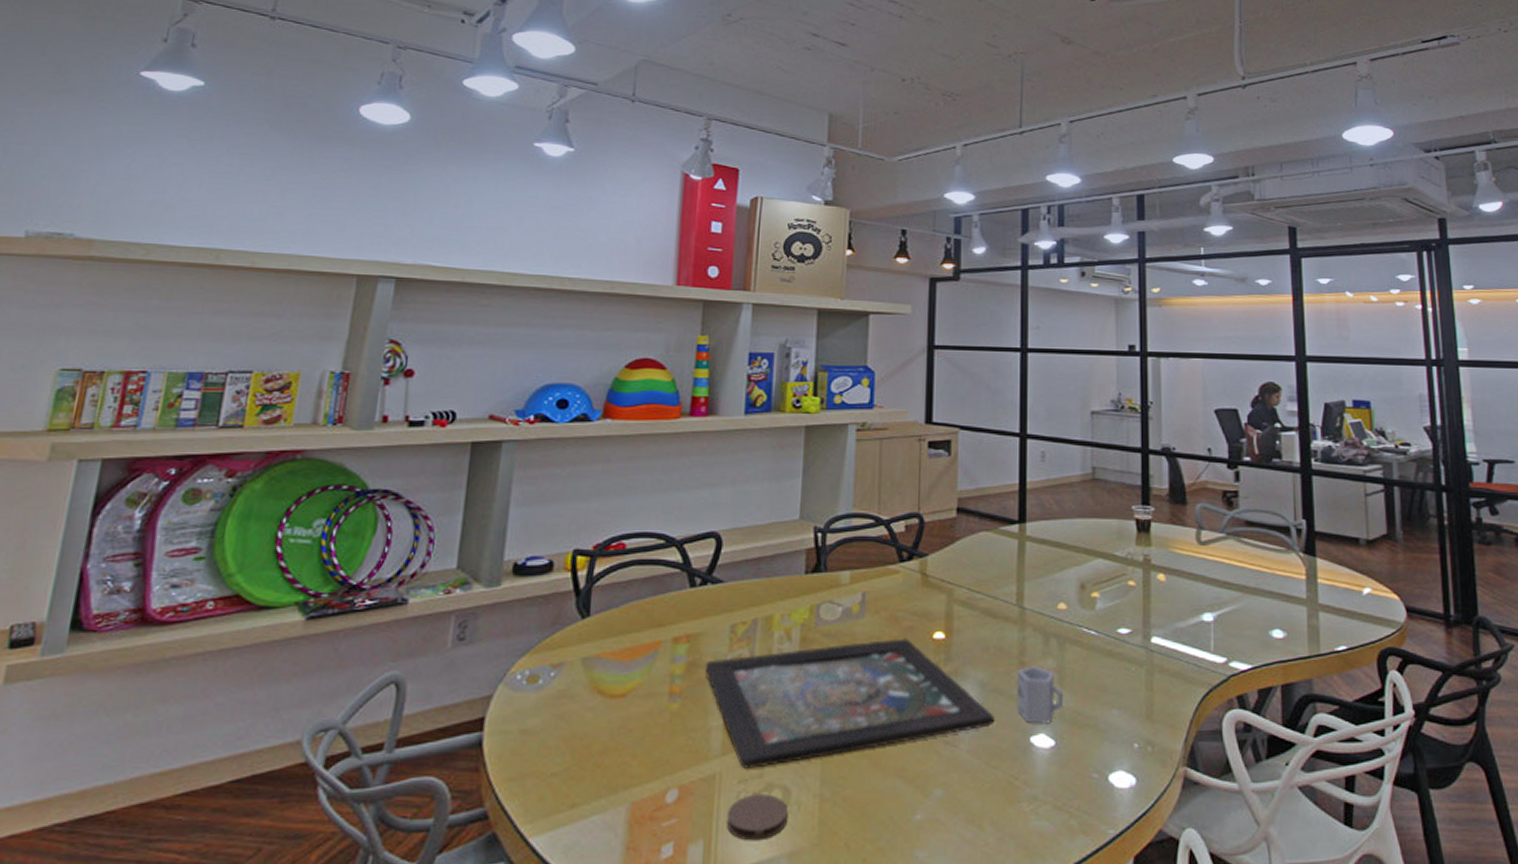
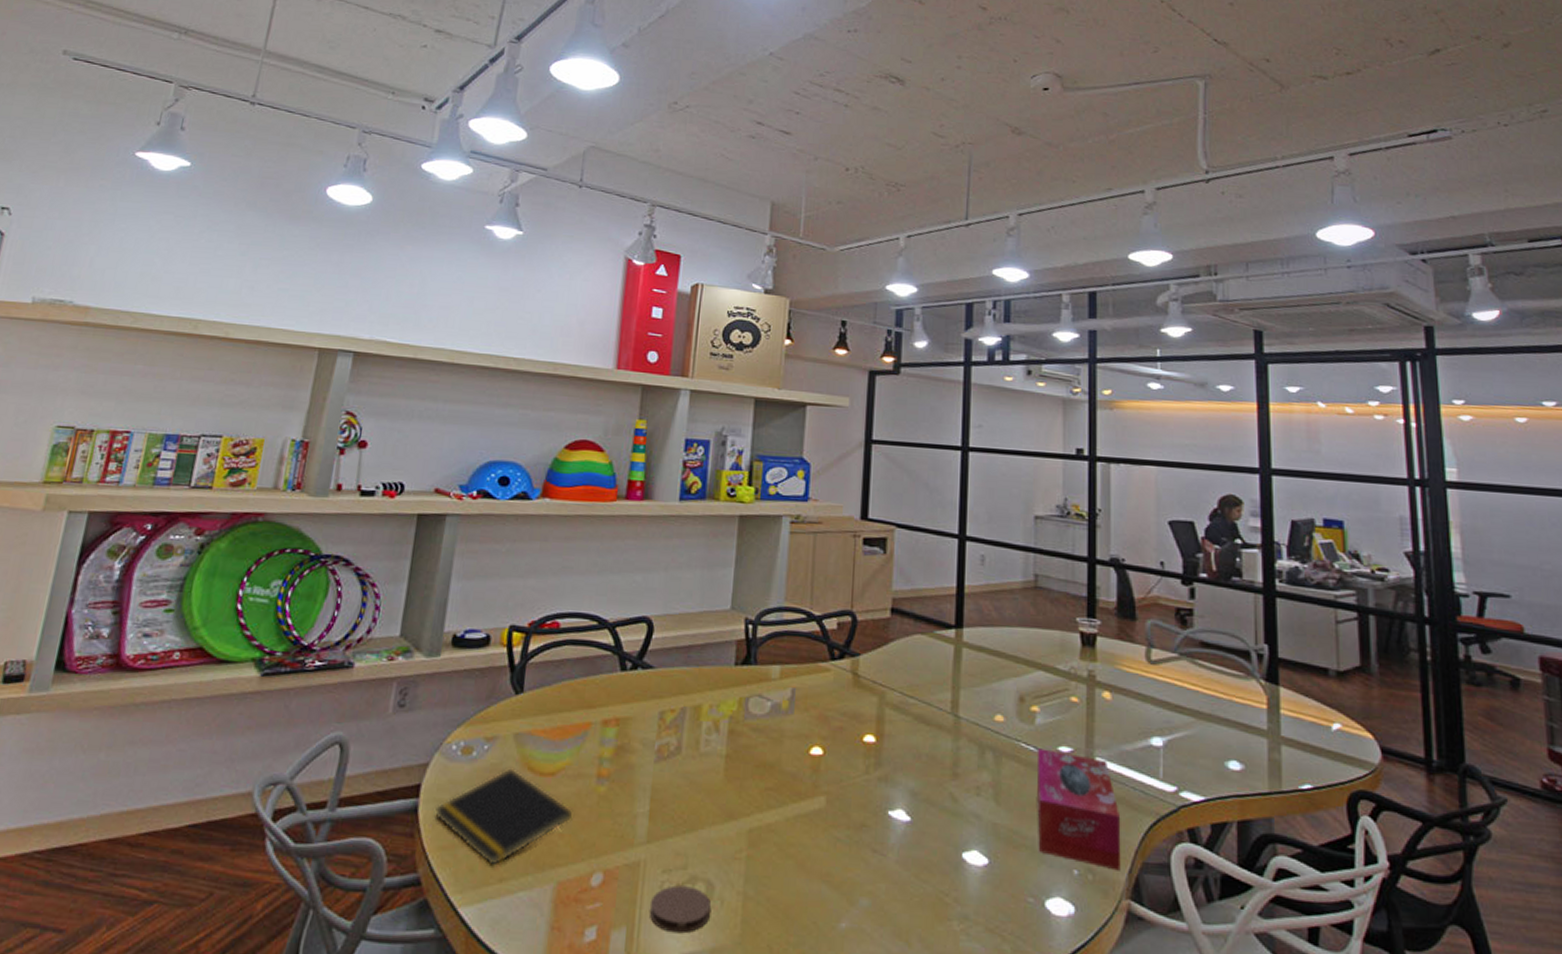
notepad: none [501,693,646,792] -> present [435,768,574,866]
board game: present [704,638,995,769] -> none [632,738,925,859]
cup: present [1016,666,1063,724] -> none [948,778,998,841]
tissue box: none [1098,632,1177,741] -> present [1036,748,1121,871]

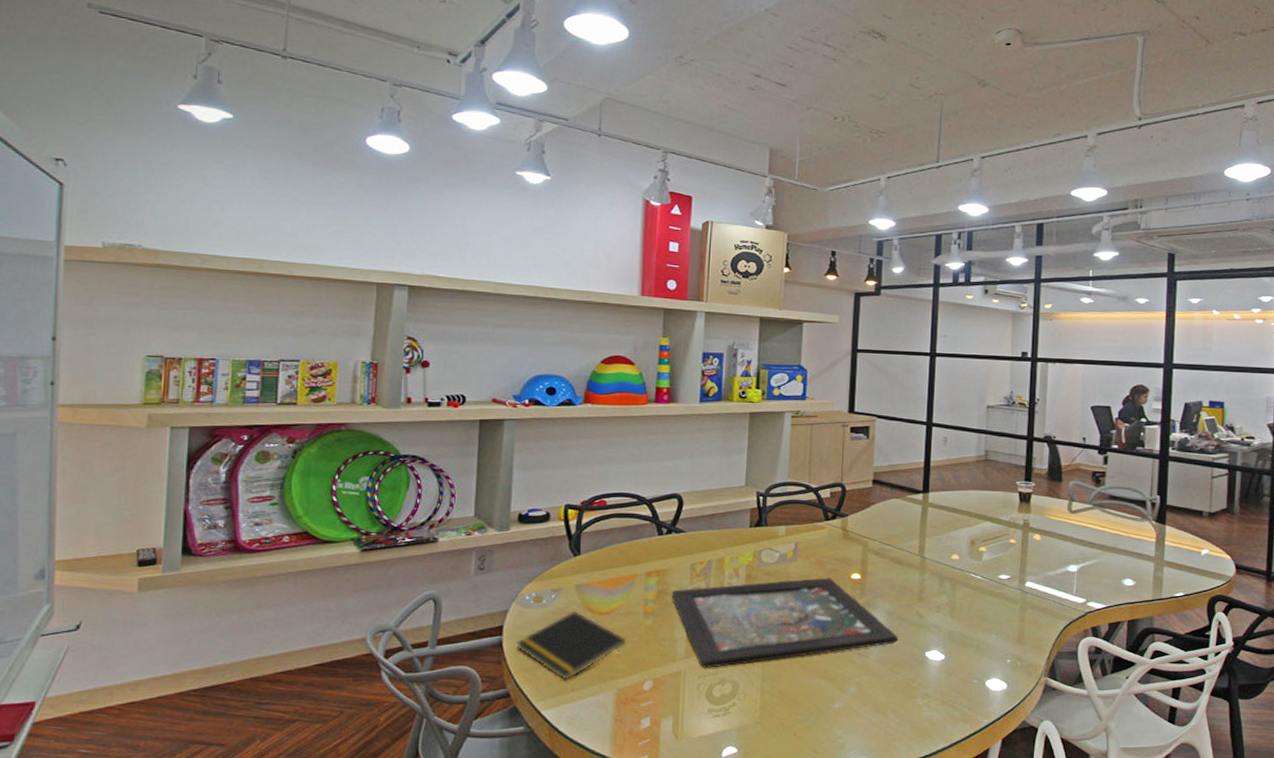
board game: none [632,738,925,859] -> present [671,577,898,668]
coaster: present [649,885,712,934] -> none [689,686,737,719]
tissue box: present [1036,748,1121,871] -> none [981,577,1043,658]

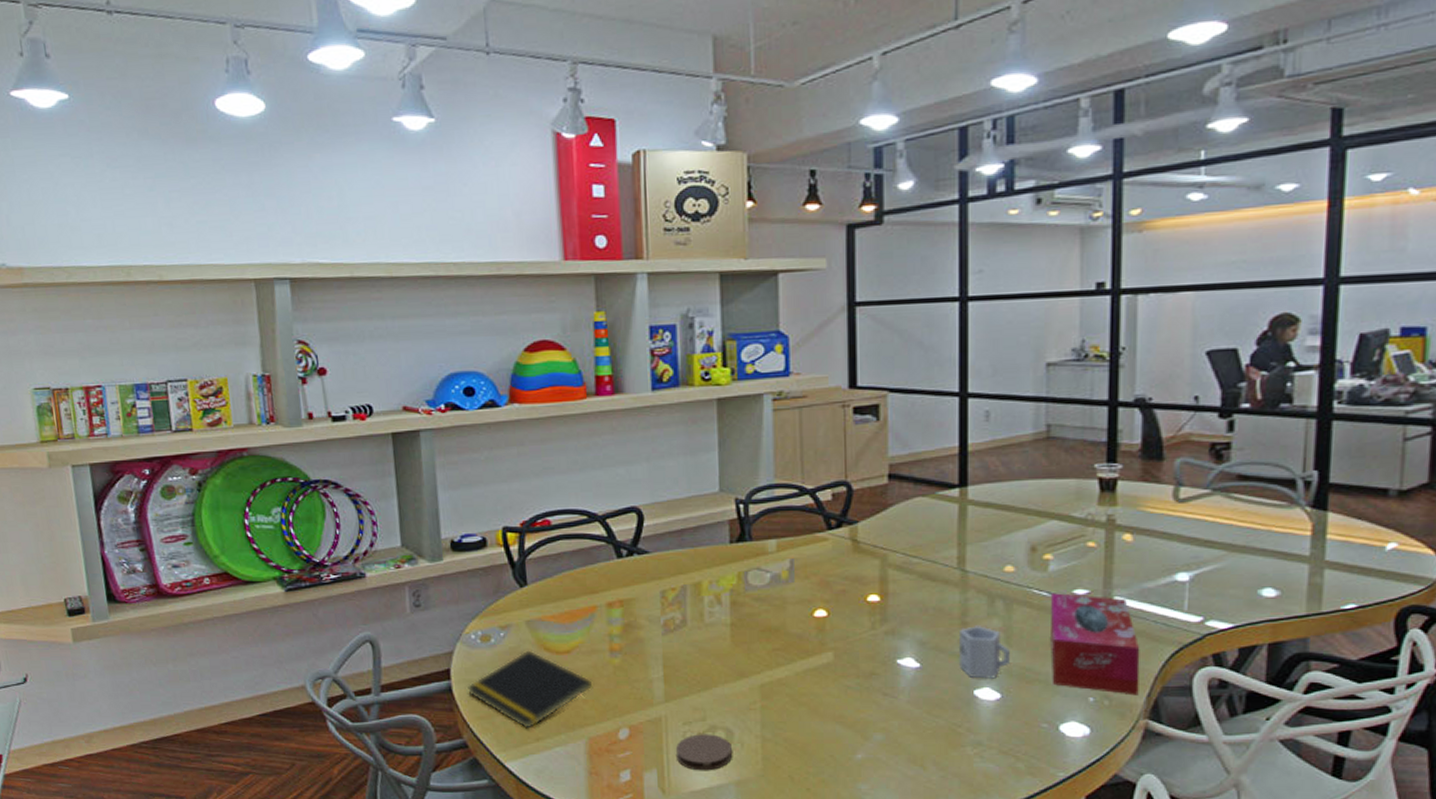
board game: present [671,577,898,668] -> none [640,601,935,713]
coaster: none [689,686,737,719] -> present [675,734,733,771]
cup: none [915,601,953,643] -> present [958,626,1010,679]
tissue box: none [981,577,1043,658] -> present [1050,593,1140,696]

